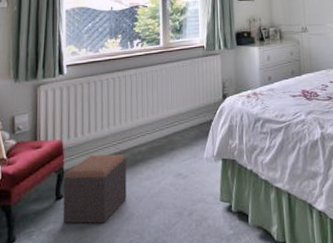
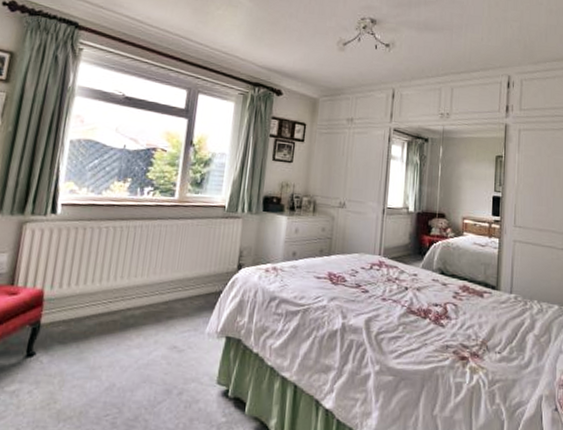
footstool: present [63,154,127,224] -> none [30,311,116,391]

